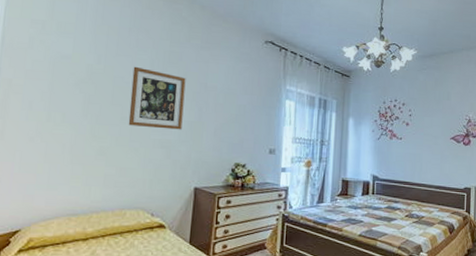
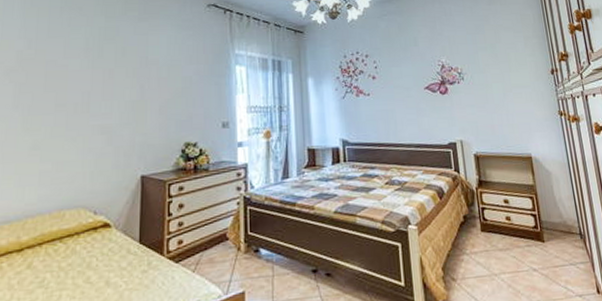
wall art: present [128,66,186,130] -> none [63,47,125,113]

